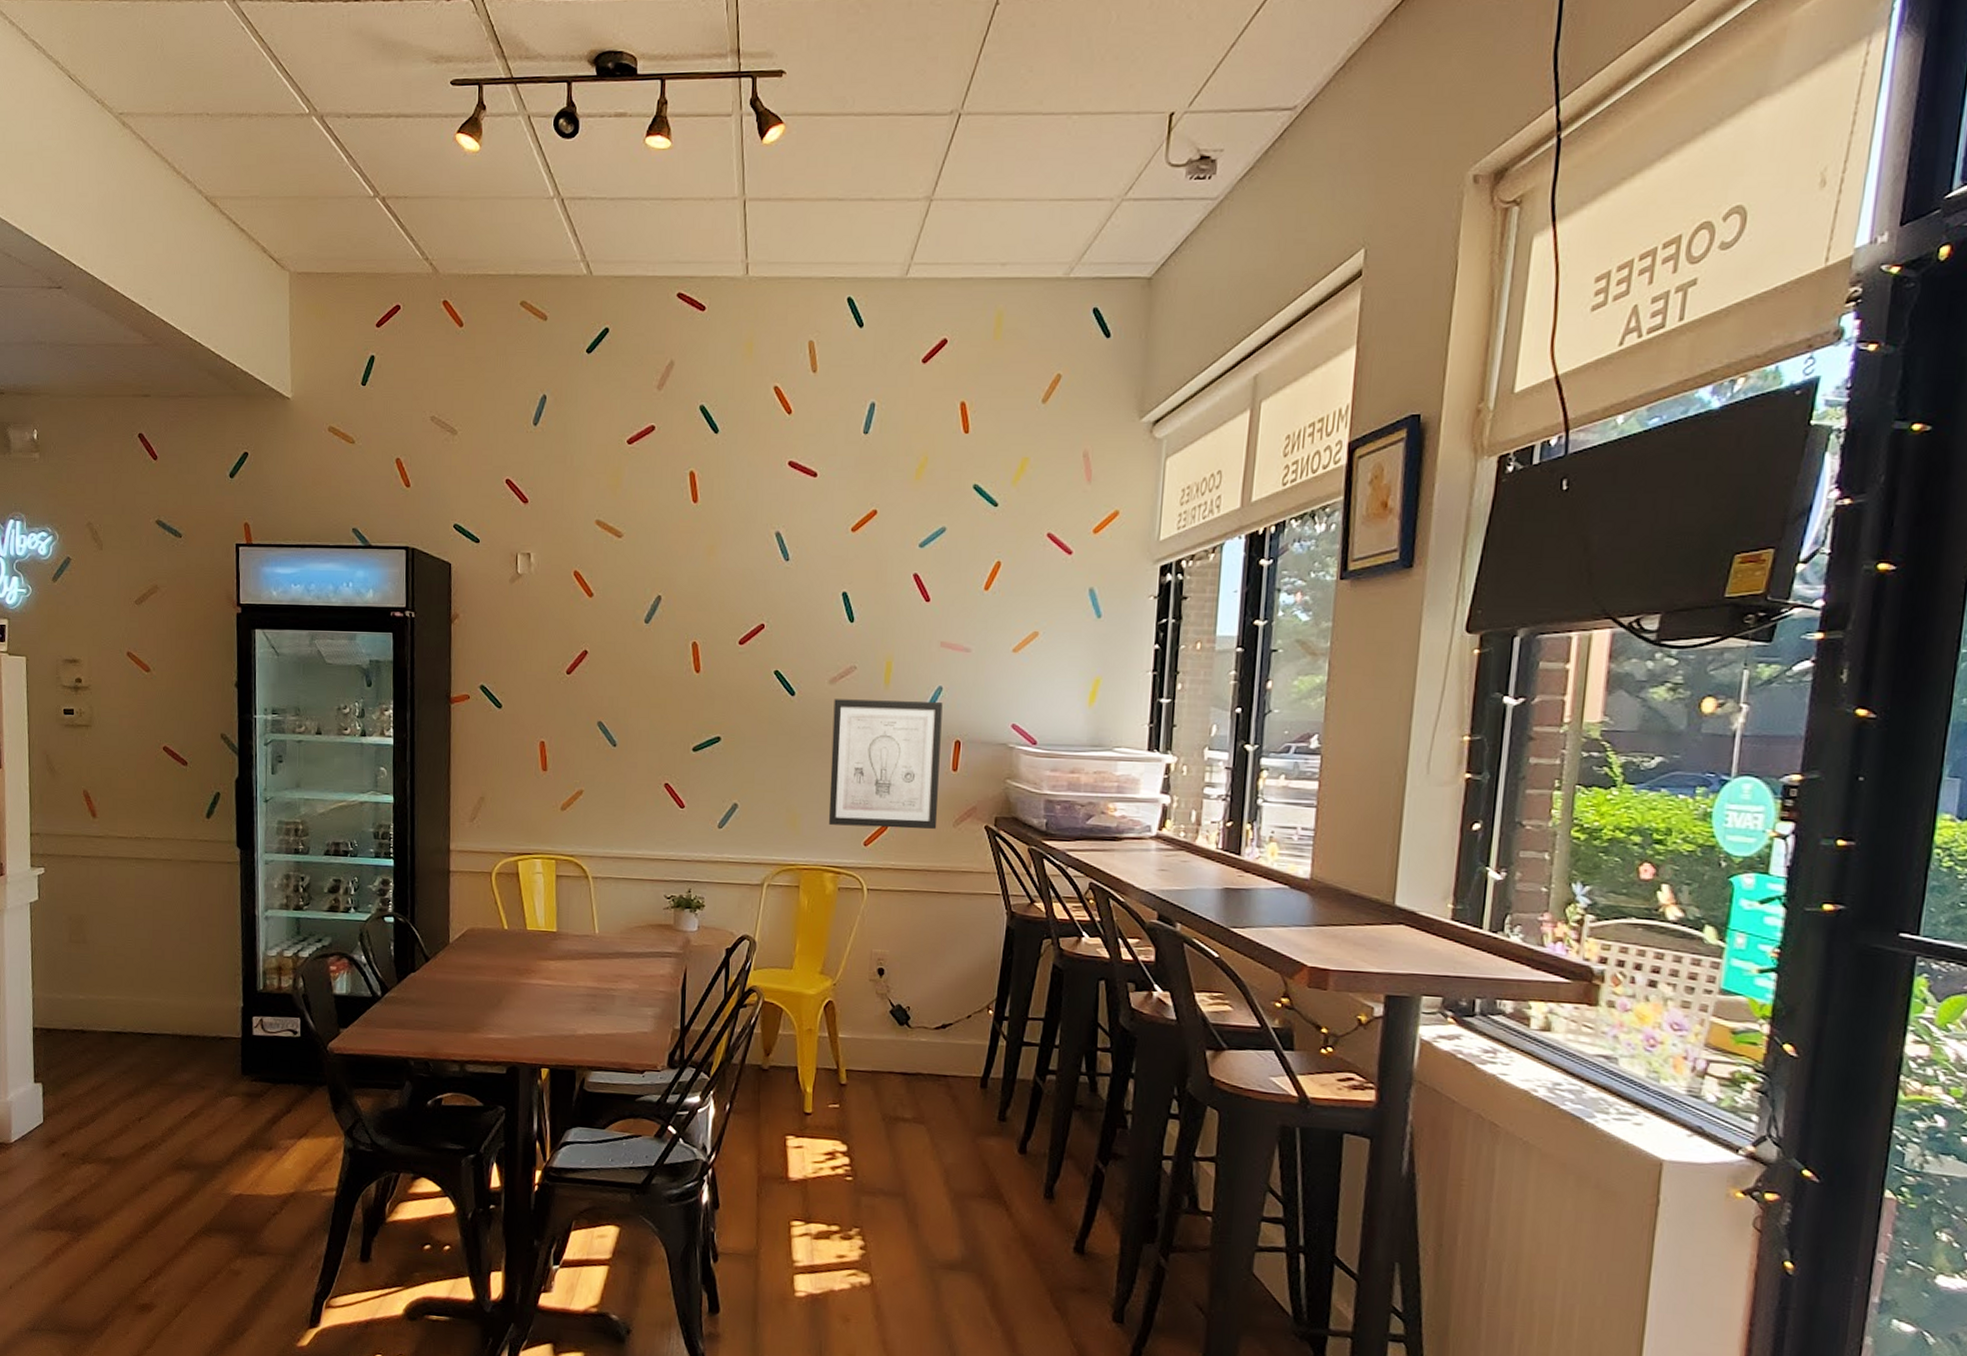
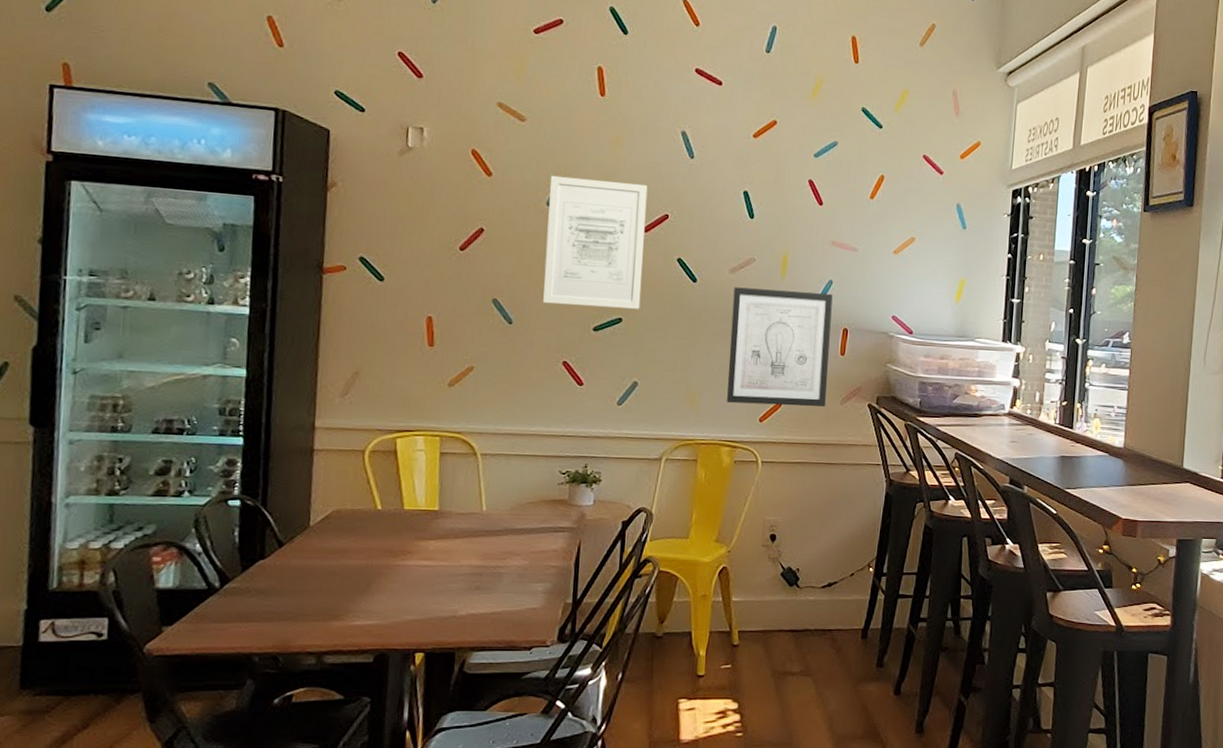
wall art: none [644,591,743,727] -> present [543,175,648,309]

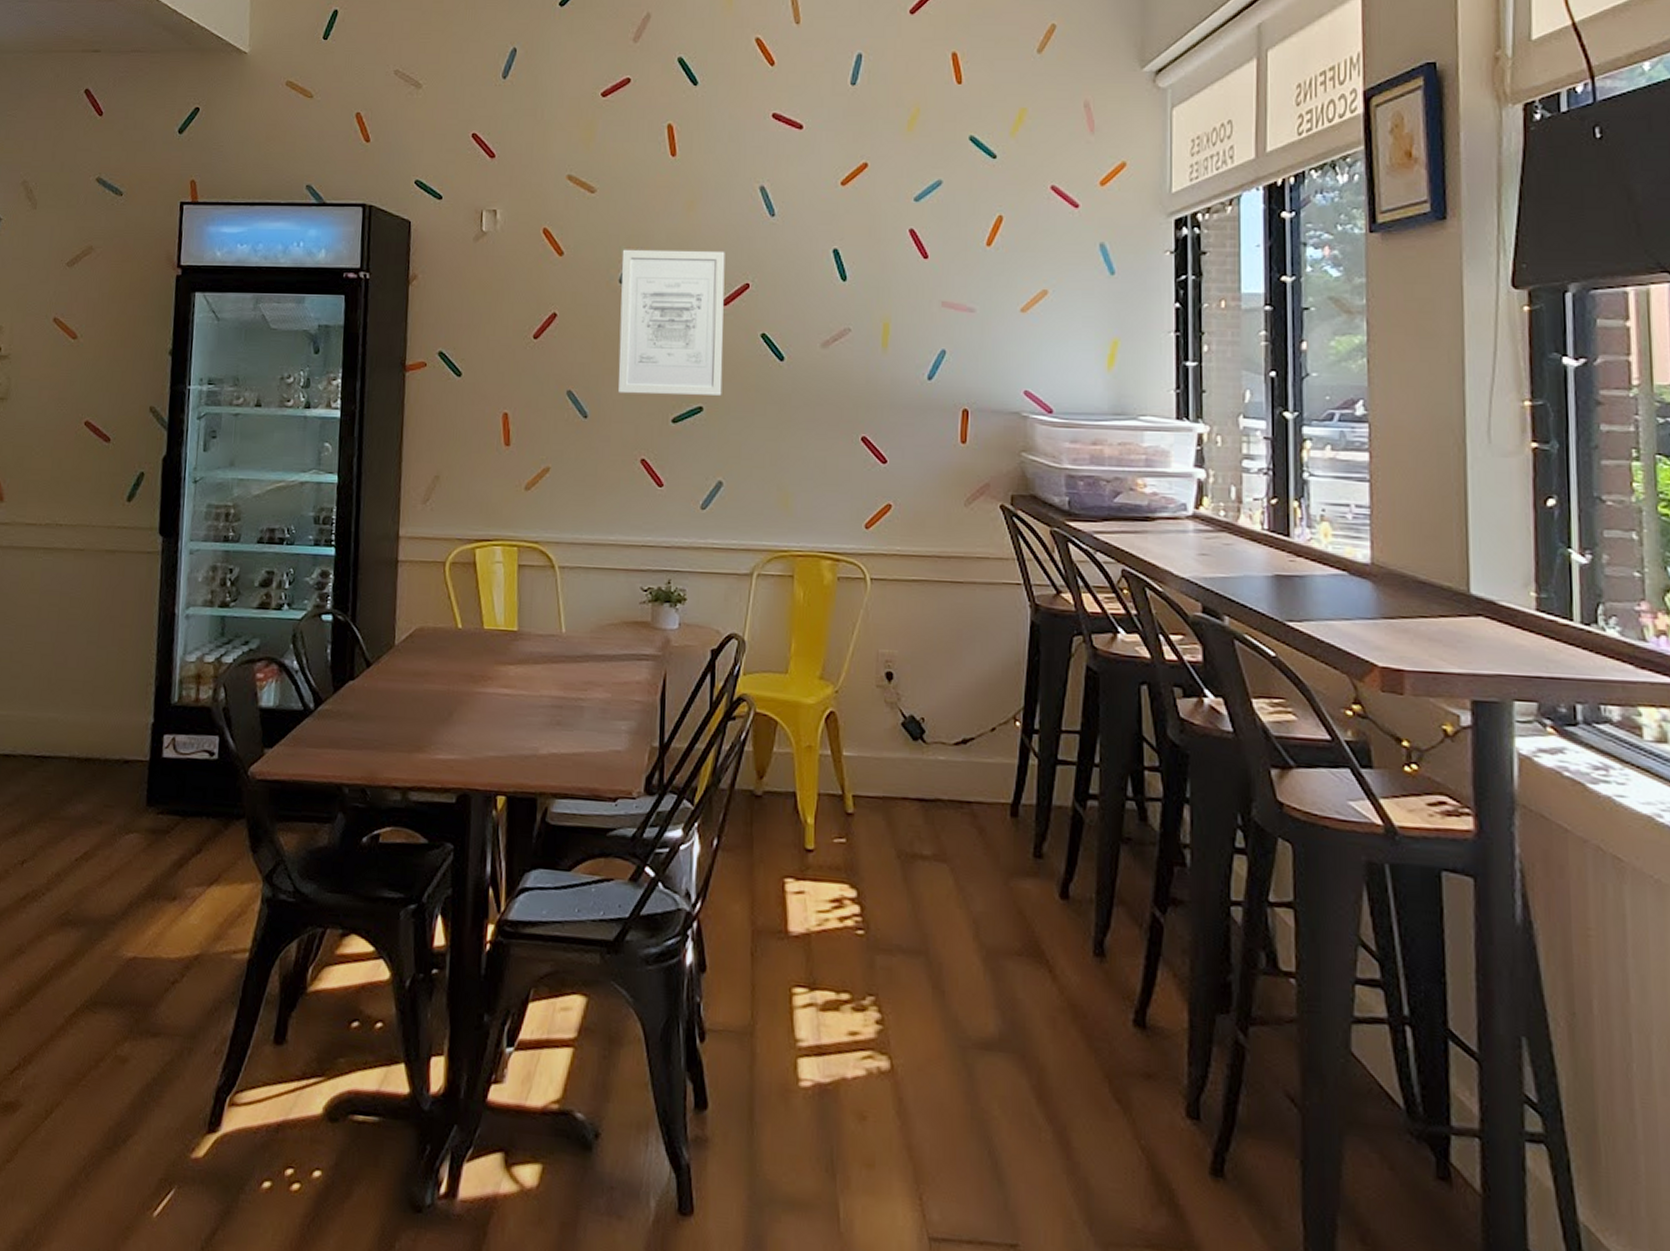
wall art: present [727,287,833,407] -> none [824,364,947,509]

